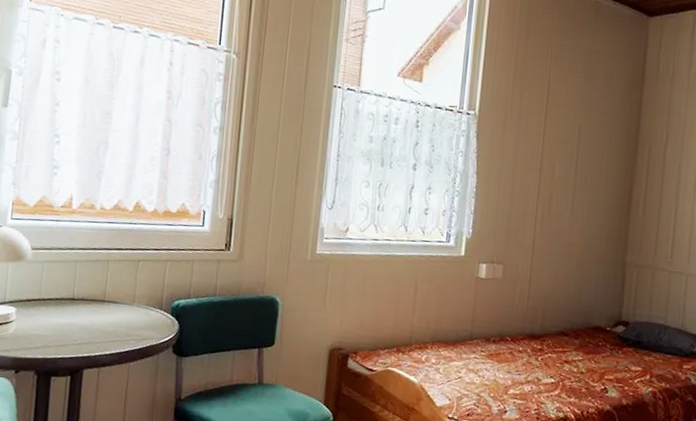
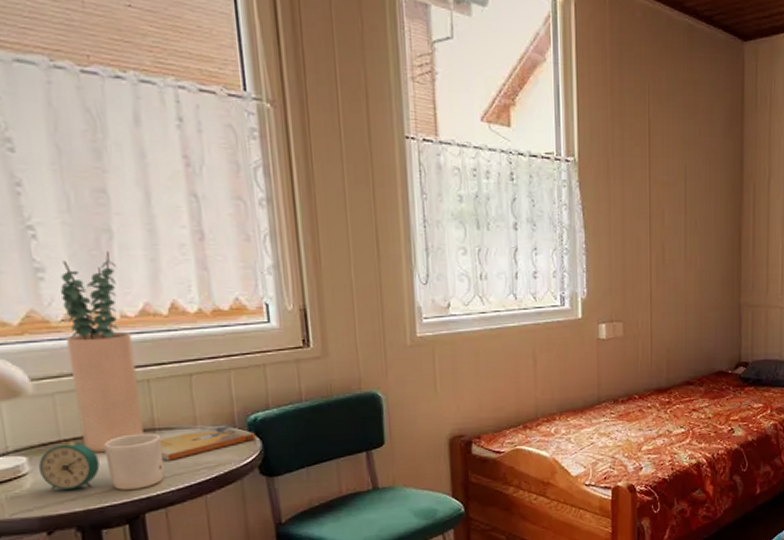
alarm clock: none [21,300,62,341] -> present [39,441,100,490]
vase: none [54,158,105,314] -> present [61,251,144,453]
mug: none [66,302,108,348] -> present [103,432,164,490]
book: none [105,305,175,329] -> present [160,424,256,461]

